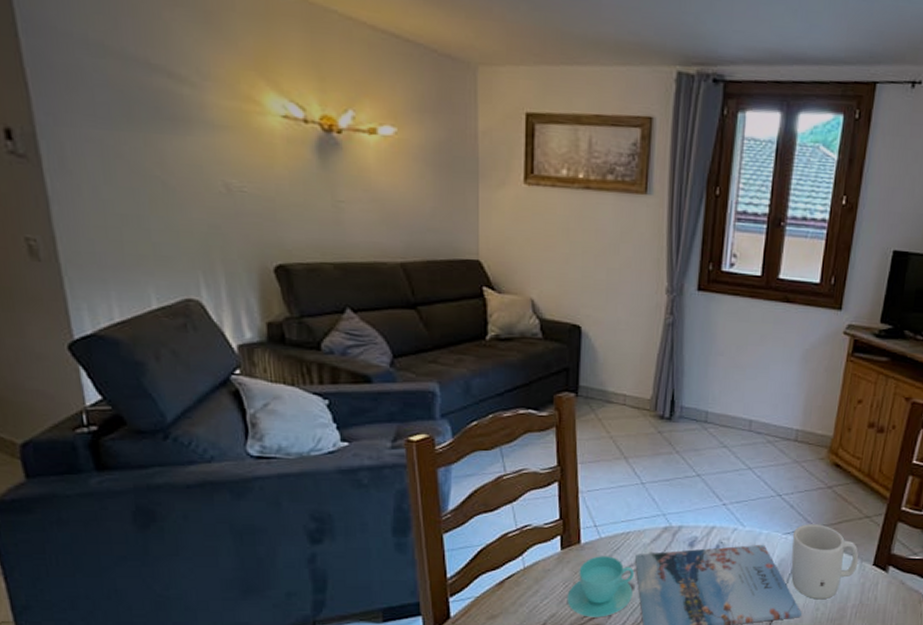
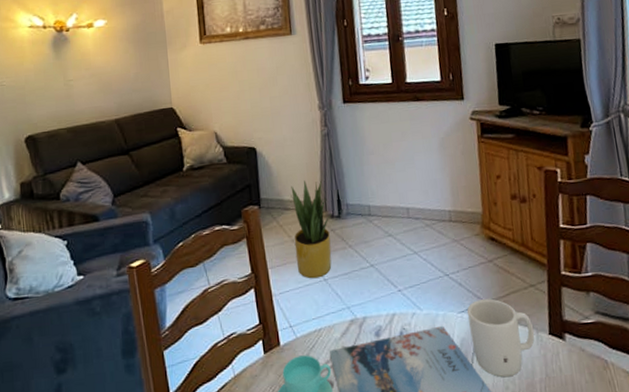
planter: none [612,373,663,481] -> present [290,180,332,279]

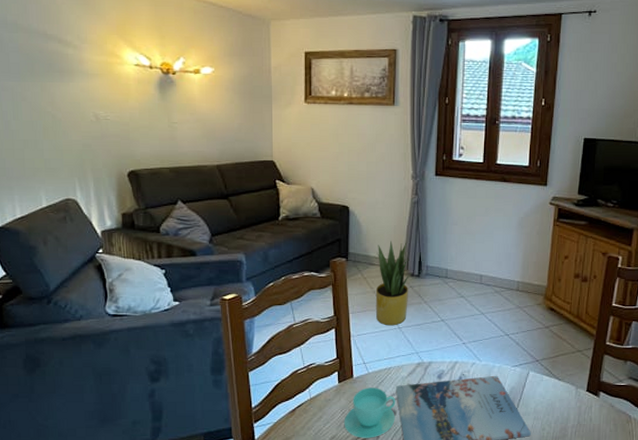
mug: present [466,298,535,378] -> none [519,358,575,421]

